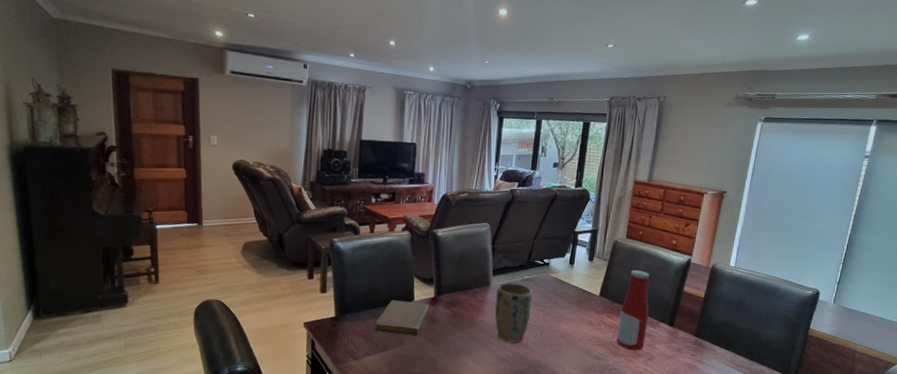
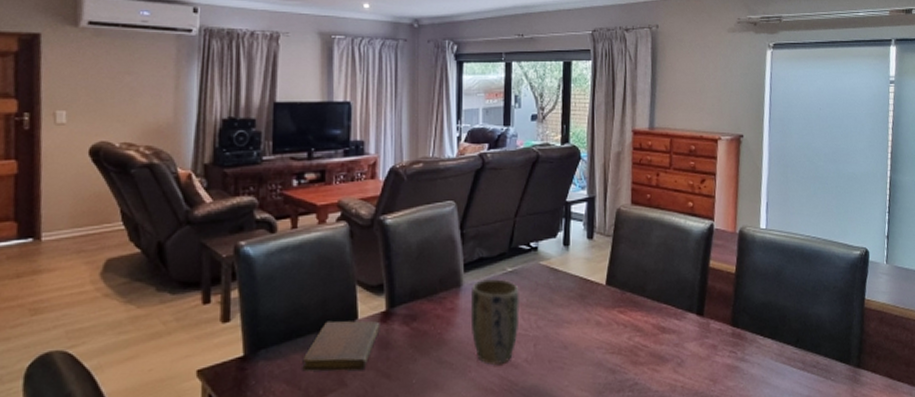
bottle: present [616,270,649,351] -> none [634,245,671,355]

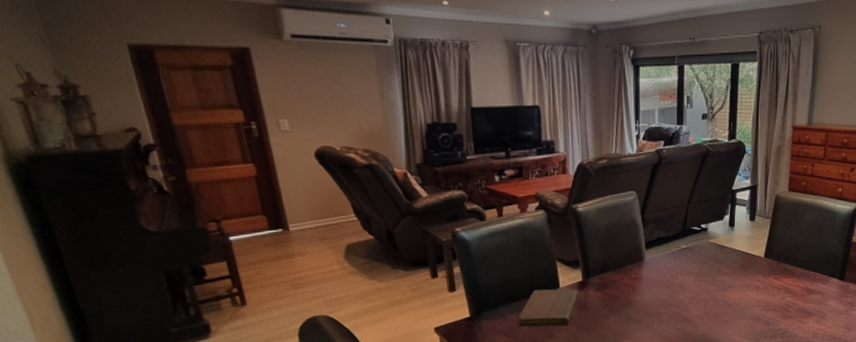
plant pot: present [470,279,521,366] -> none [651,254,693,321]

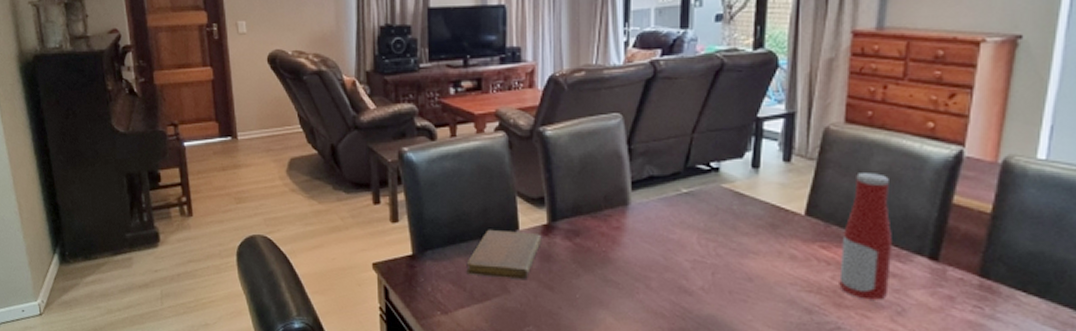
bottle: none [786,225,818,311] -> present [839,173,894,300]

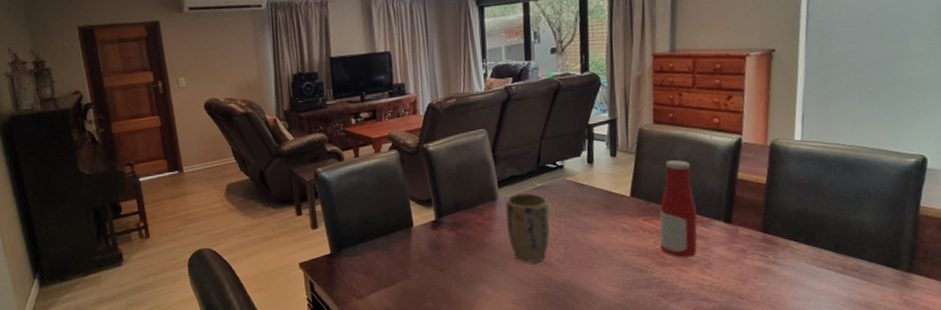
notebook: present [466,229,542,279] -> none [374,227,432,266]
plant pot: none [638,199,697,290] -> present [505,193,550,264]

